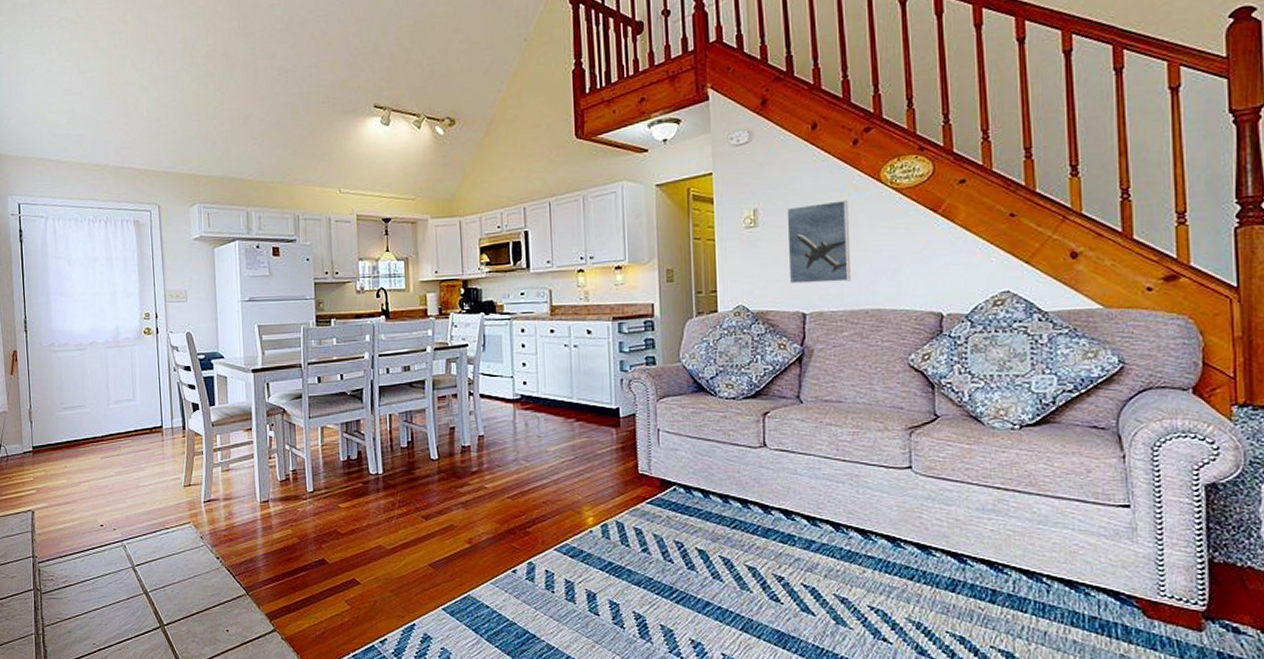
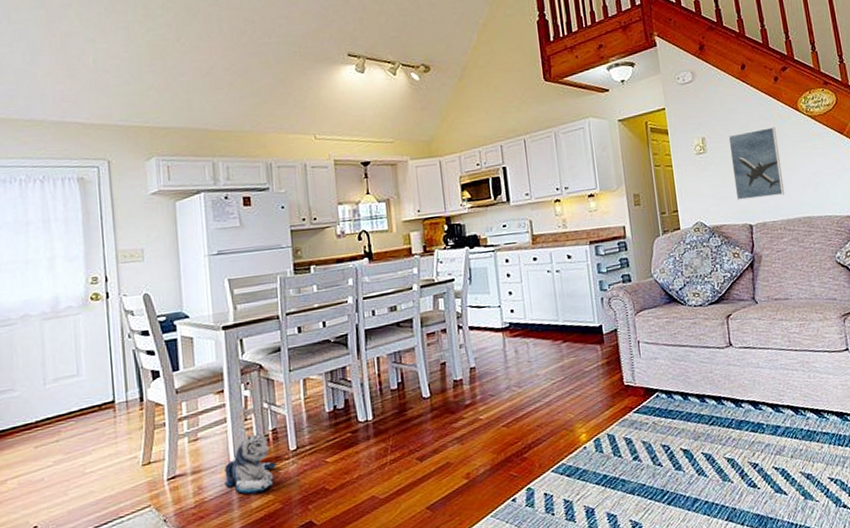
plush toy: none [251,472,295,526] -> present [224,433,276,494]

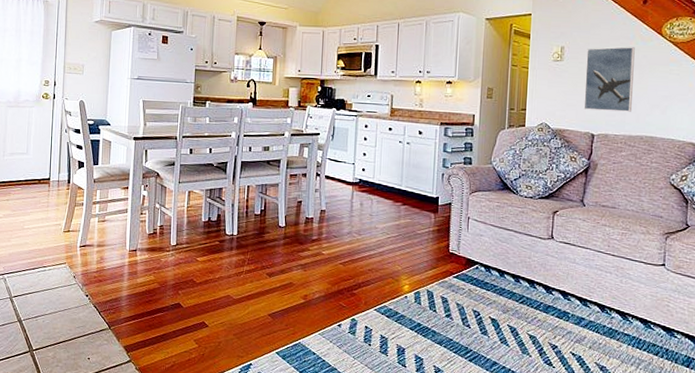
plush toy: present [224,433,276,494] -> none [120,226,159,272]

